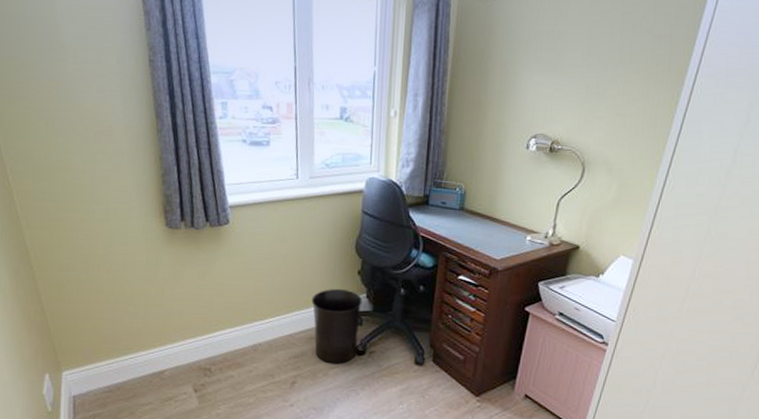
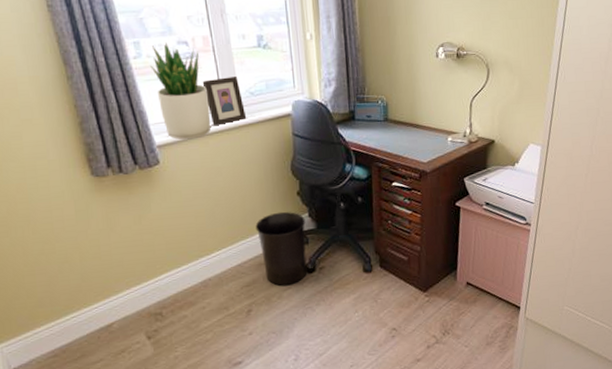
planter: none [234,106,284,204] -> present [150,42,211,140]
picture frame: none [280,146,319,194] -> present [202,77,247,126]

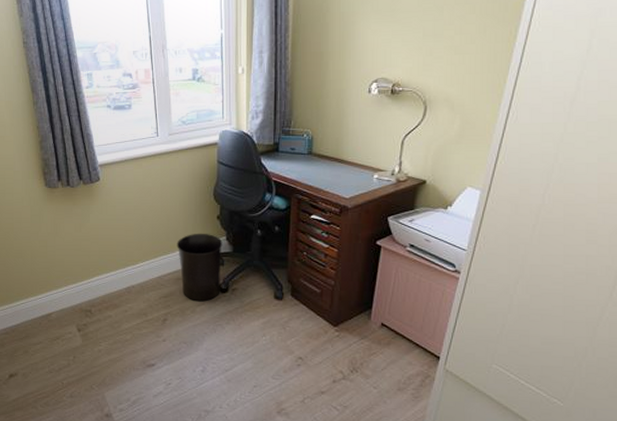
planter: present [150,42,211,140] -> none [99,74,146,161]
picture frame: present [202,77,247,126] -> none [141,106,177,151]

